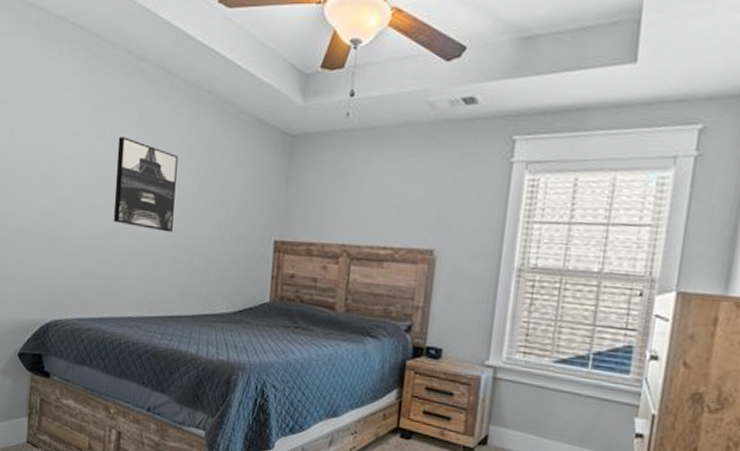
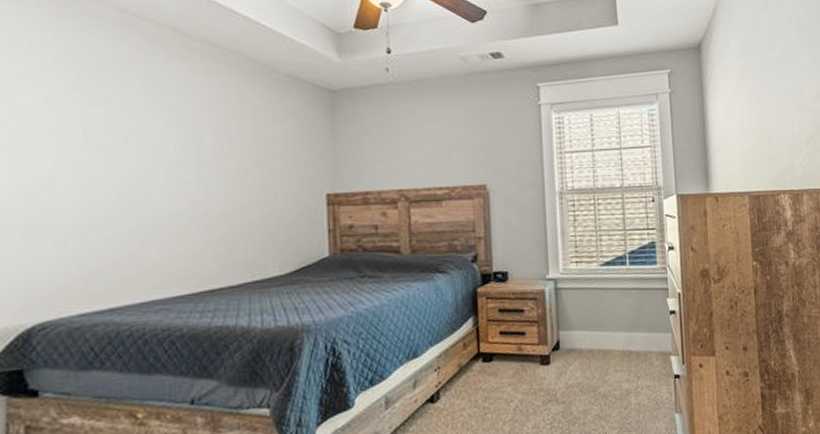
wall art: present [113,137,178,232] -> none [117,101,202,199]

